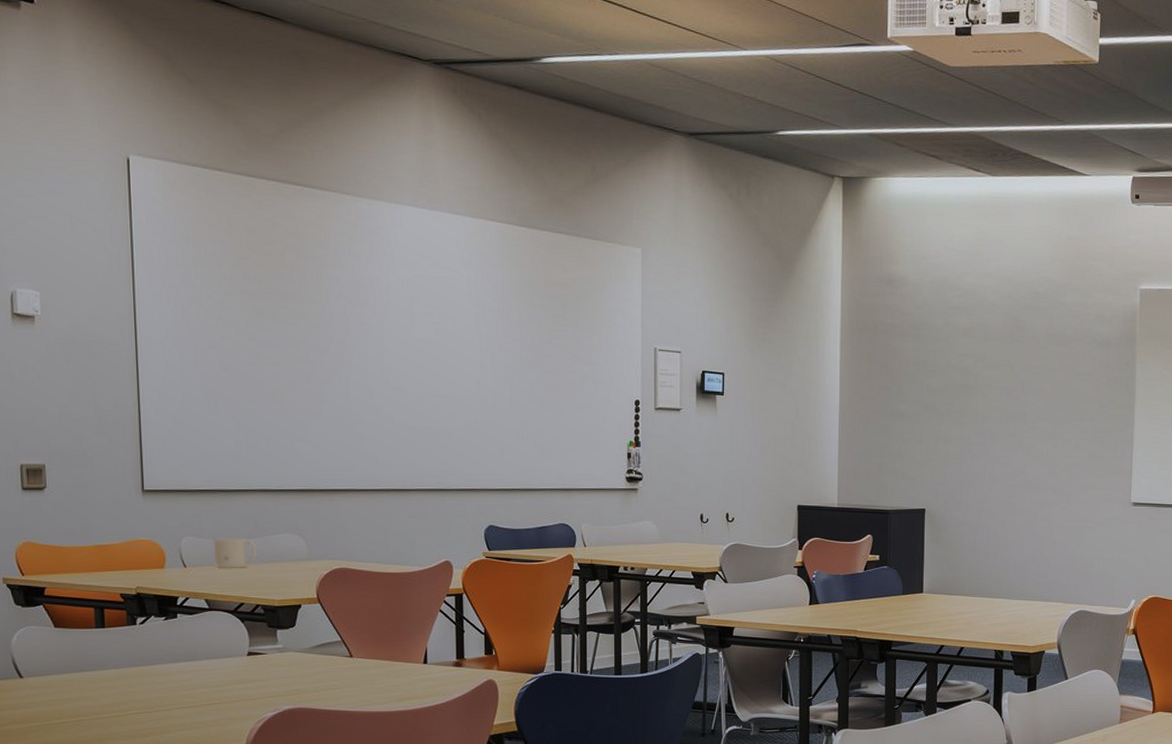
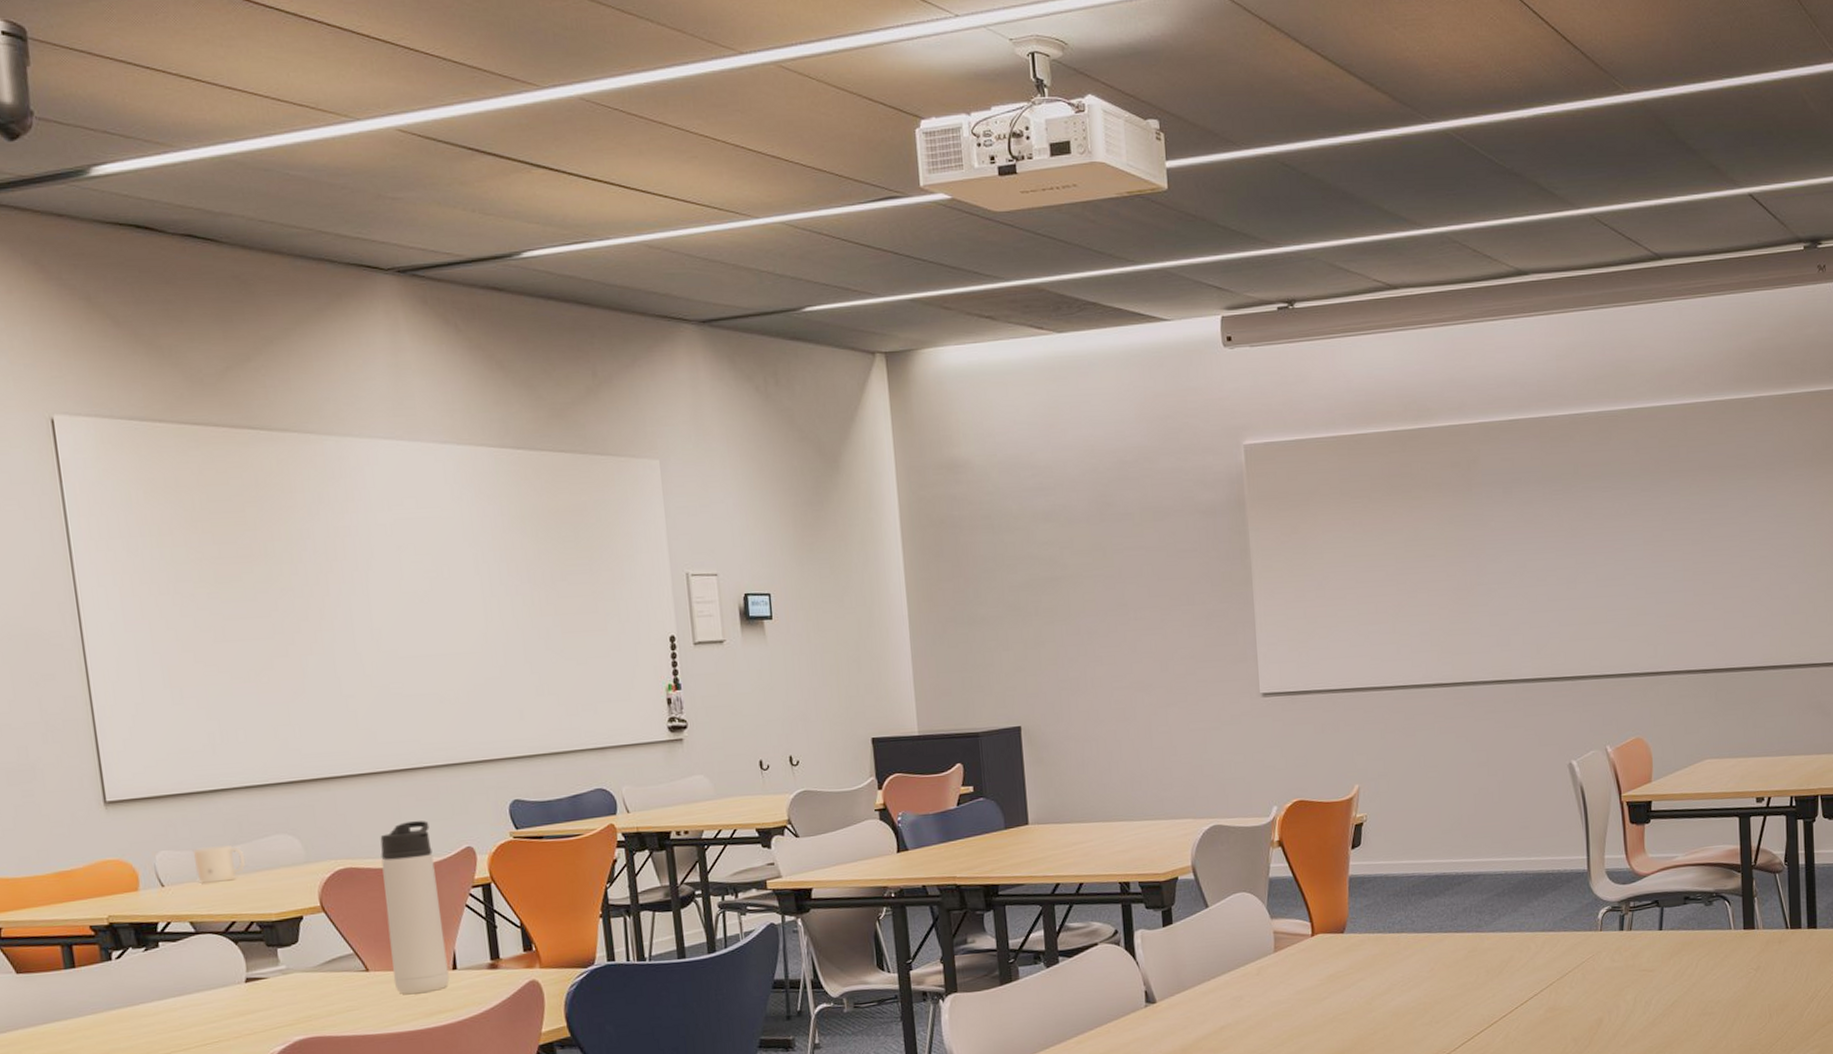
thermos bottle: none [372,533,420,681] -> present [380,820,450,995]

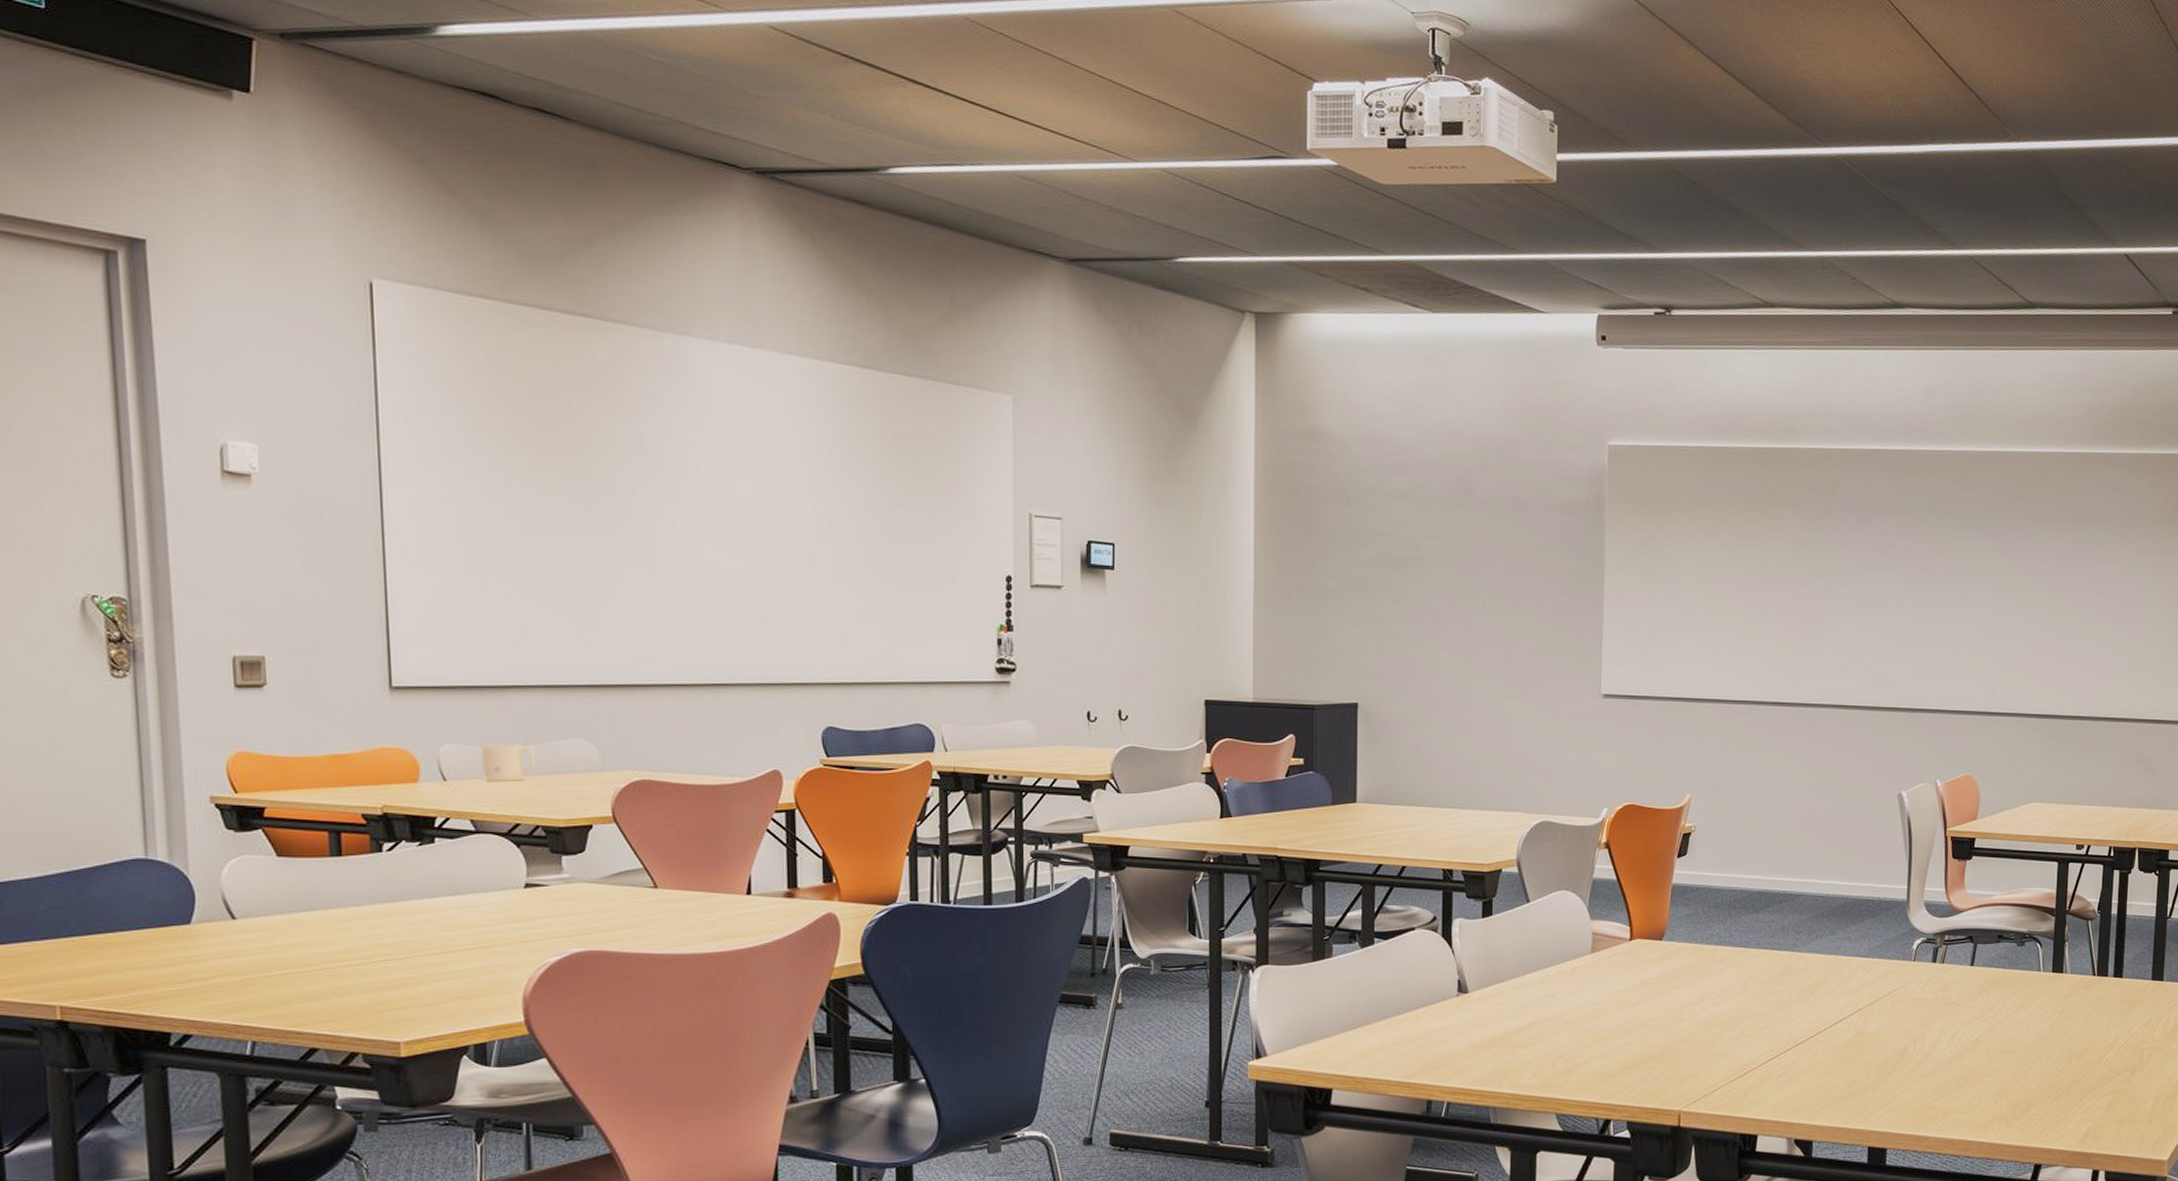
thermos bottle: present [380,820,450,995] -> none [681,737,742,916]

